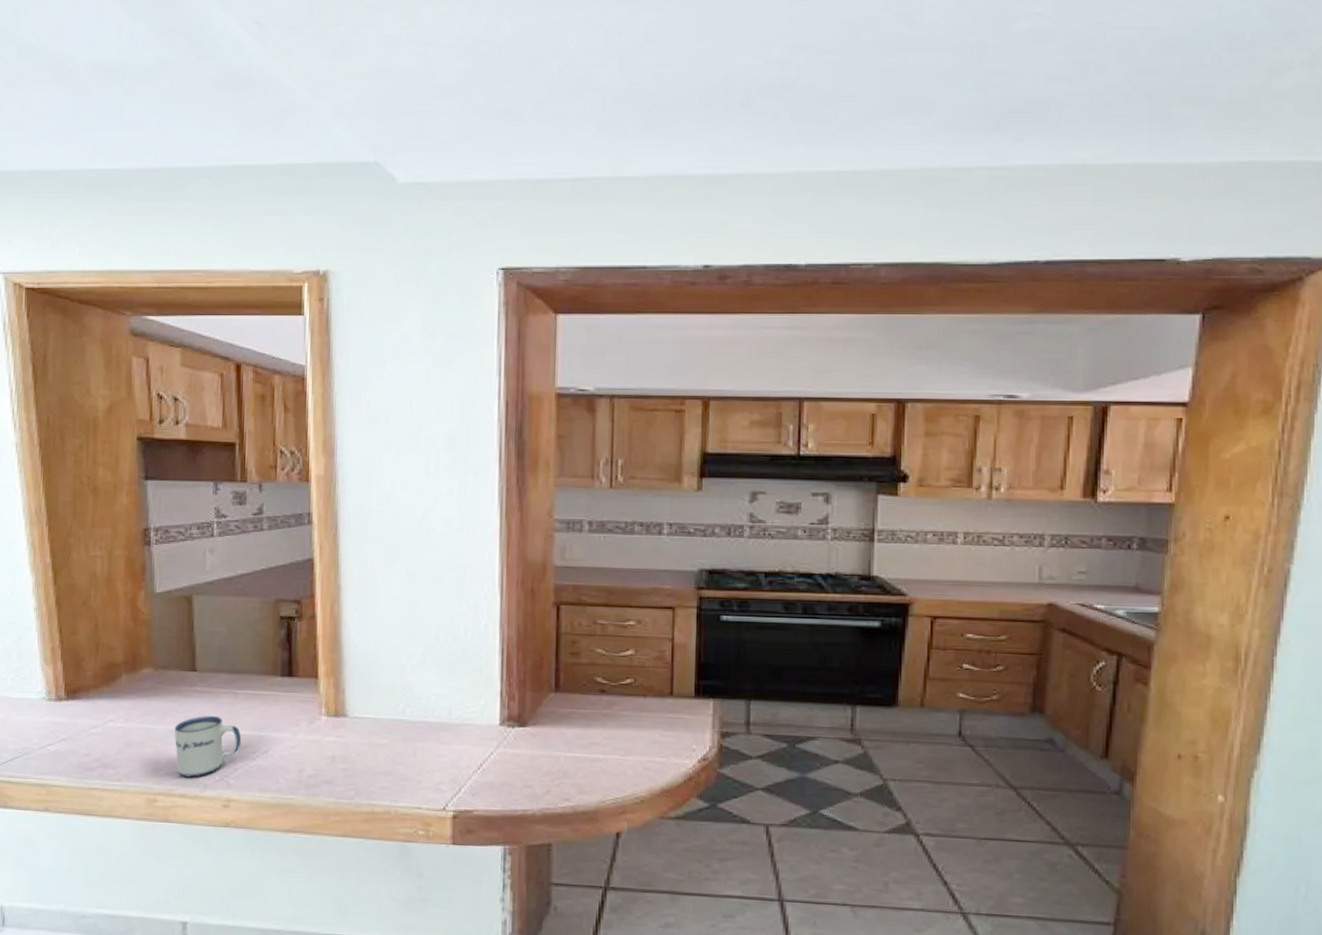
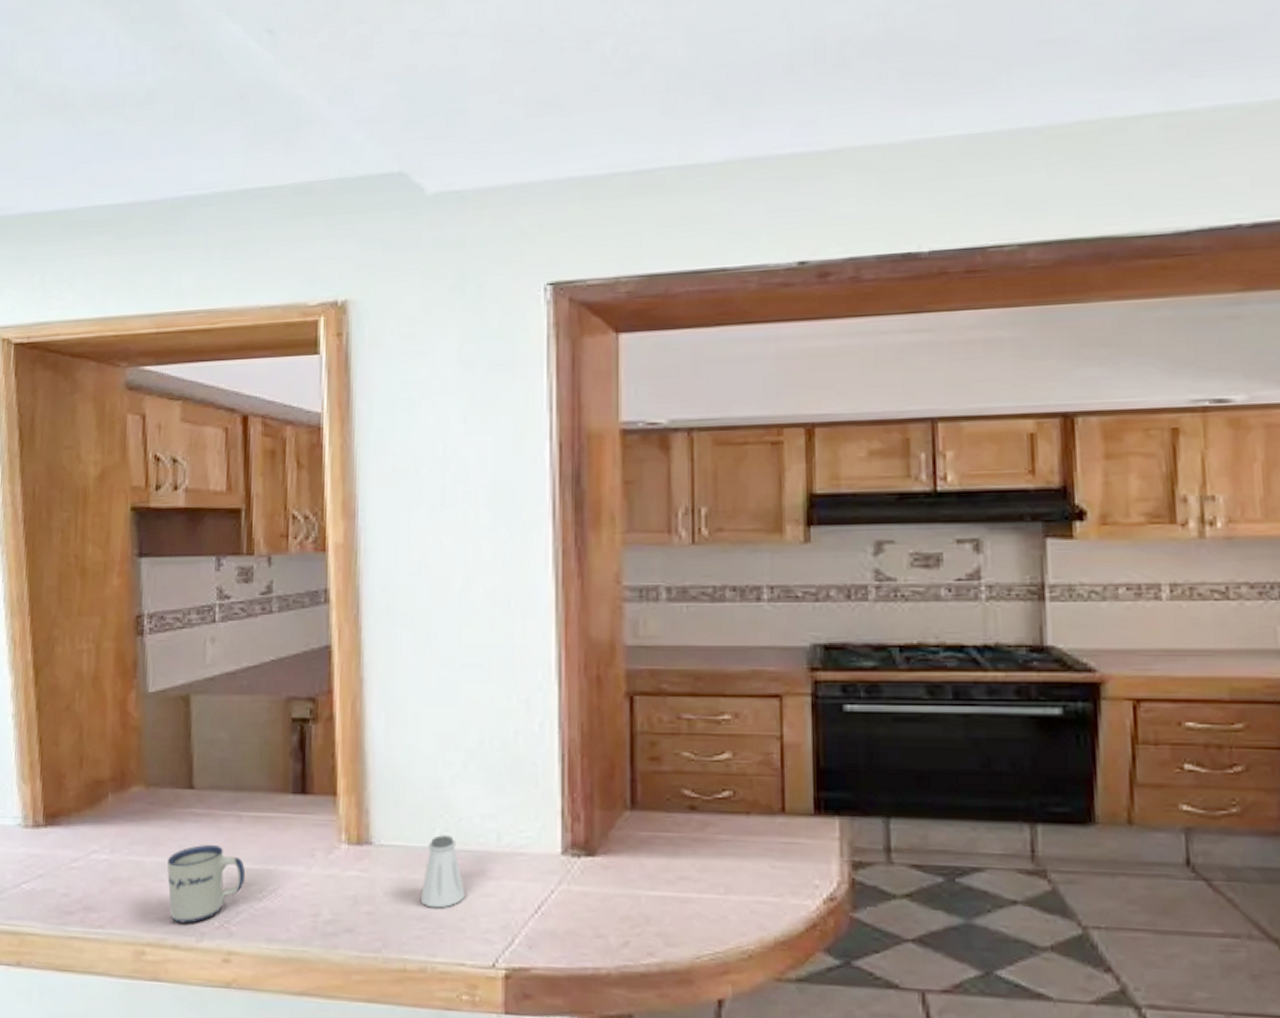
saltshaker: none [386,710,423,766] -> present [420,835,465,909]

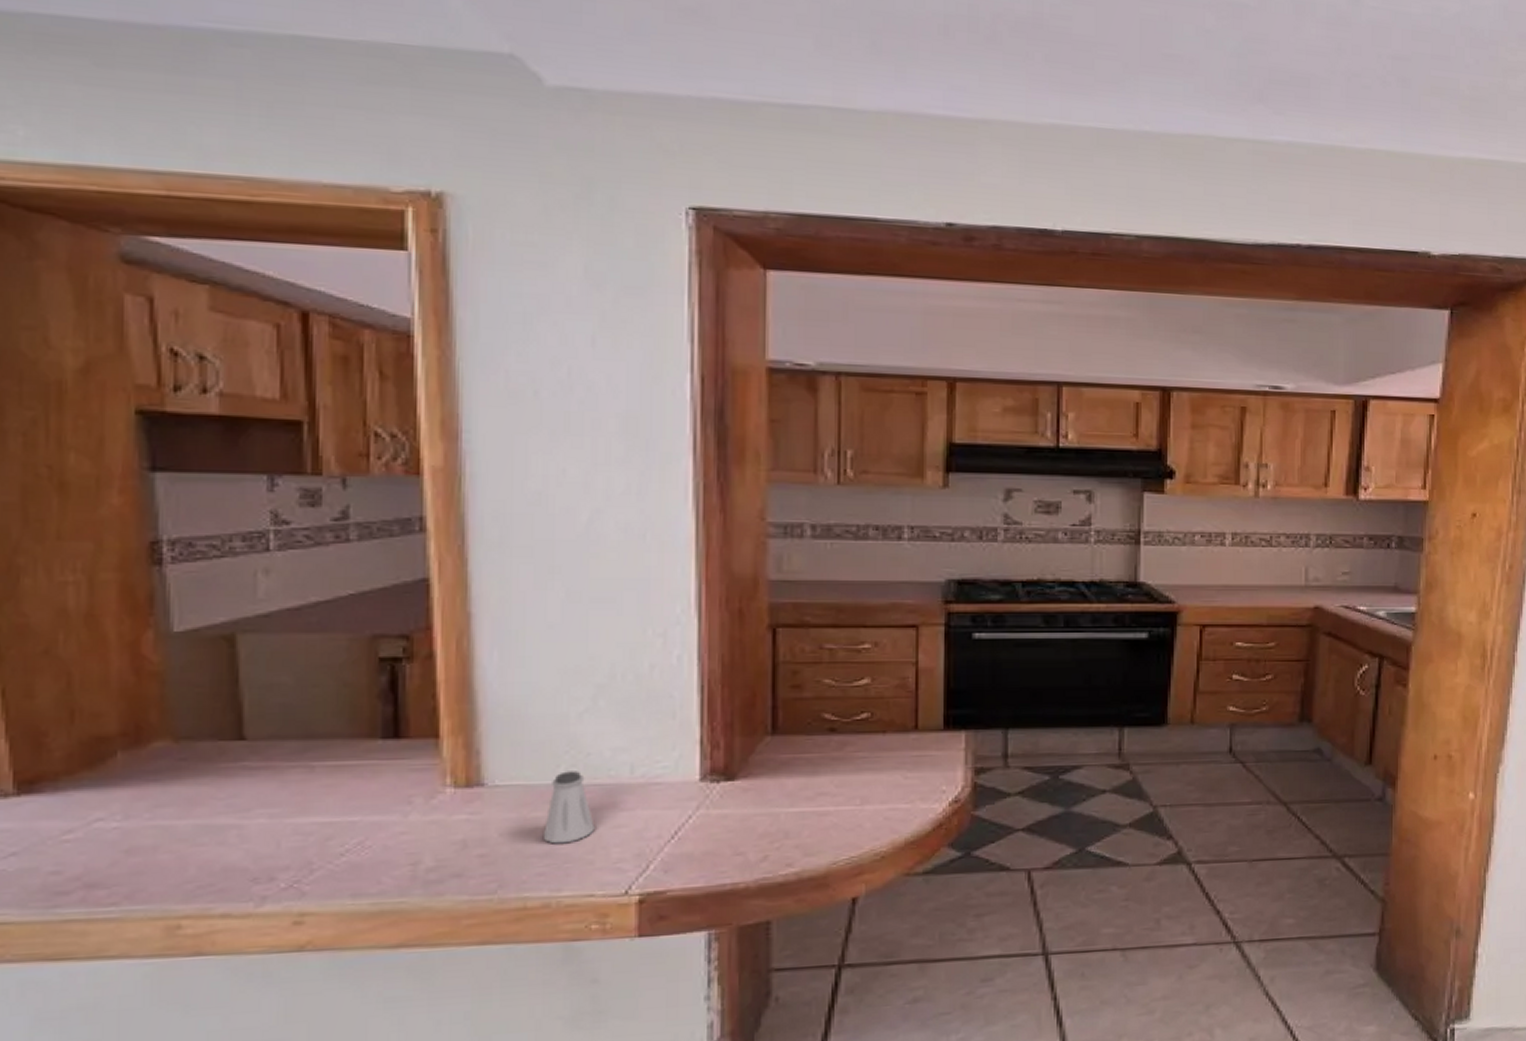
mug: present [167,845,246,924] -> none [209,800,321,890]

